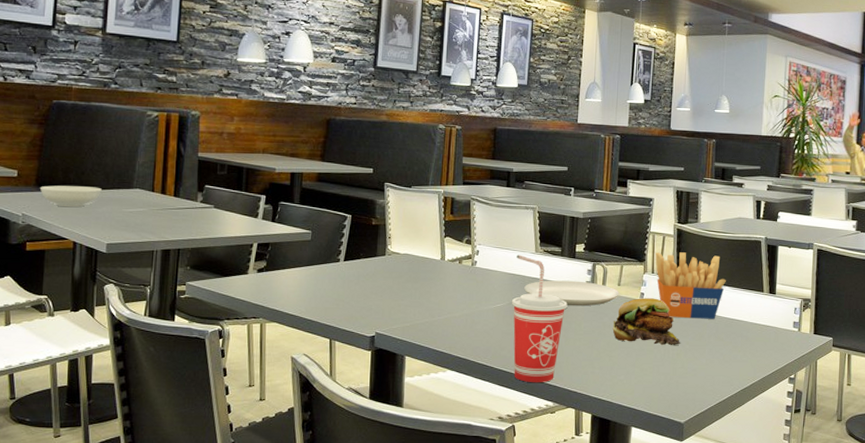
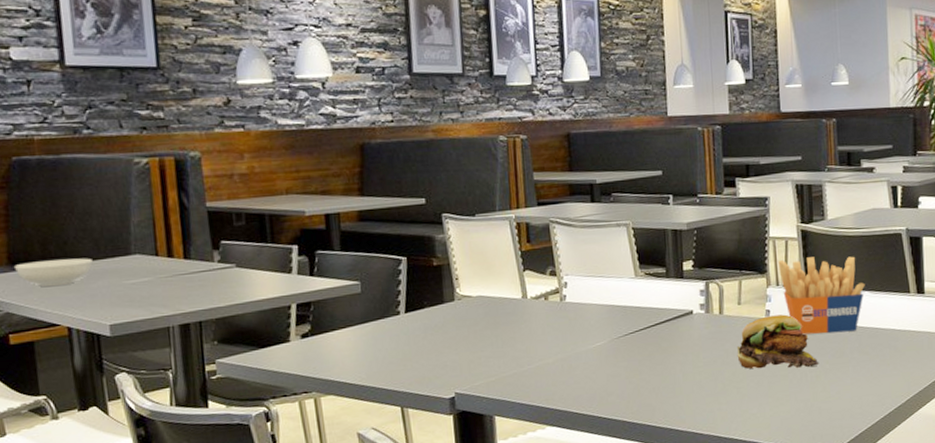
beverage cup: present [511,254,568,382] -> none [613,281,681,430]
plate: present [524,280,620,306] -> none [627,304,741,335]

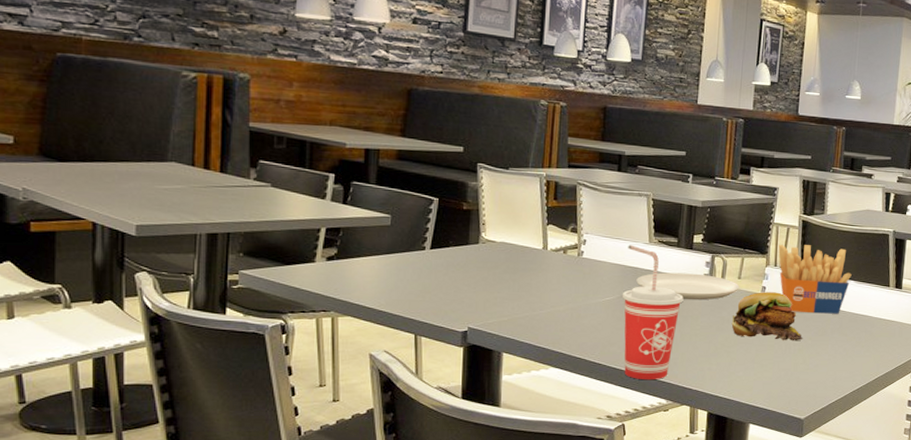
bowl: present [13,258,93,287] -> none [44,155,127,182]
beverage cup: none [613,281,681,430] -> present [622,245,684,379]
plate: none [627,304,741,335] -> present [636,272,740,300]

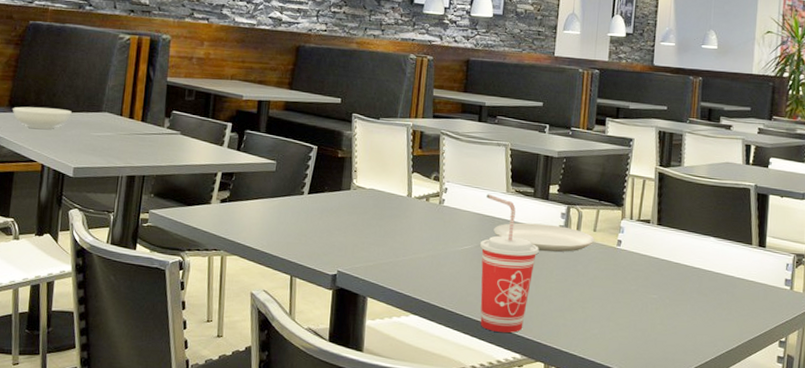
bowl: none [44,155,127,182] -> present [12,106,72,130]
burger: present [731,292,803,341] -> none [586,245,661,300]
french fries: present [778,244,852,314] -> none [634,196,711,272]

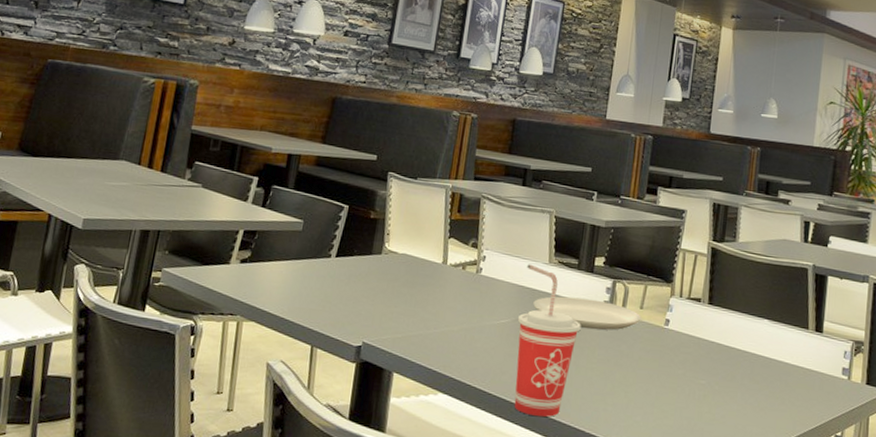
bowl: present [12,106,72,130] -> none [21,150,86,177]

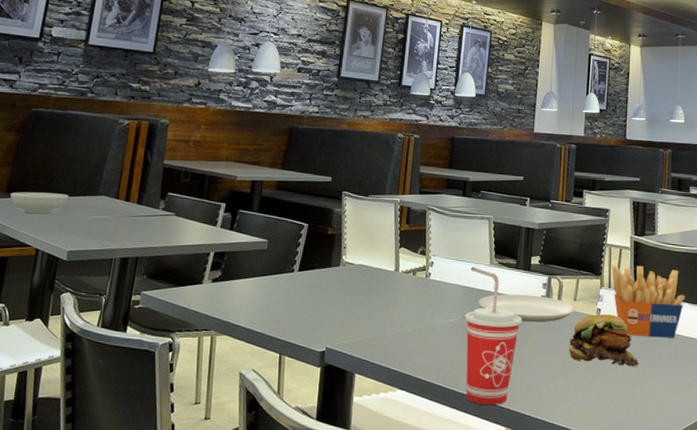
bowl: none [21,150,86,177] -> present [9,192,69,214]
burger: none [630,325,709,386] -> present [568,314,640,367]
french fries: none [684,272,765,357] -> present [612,265,685,338]

